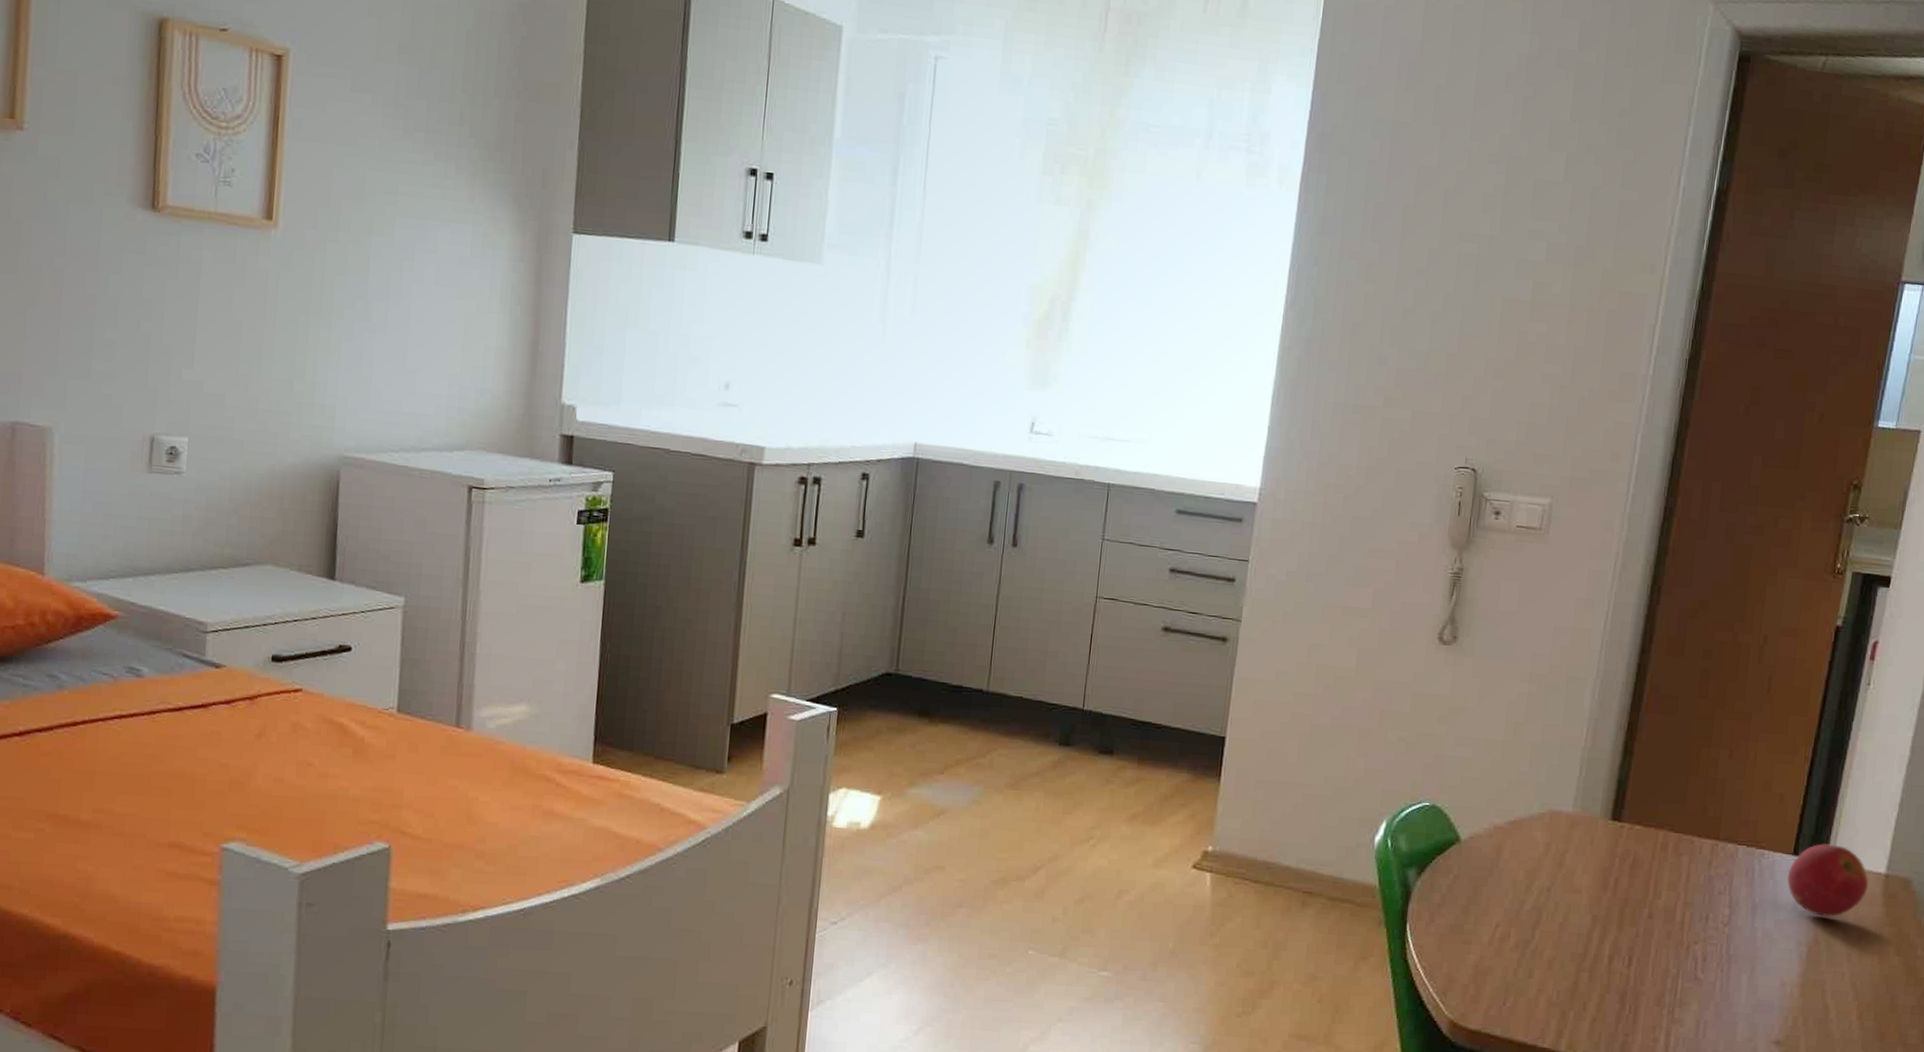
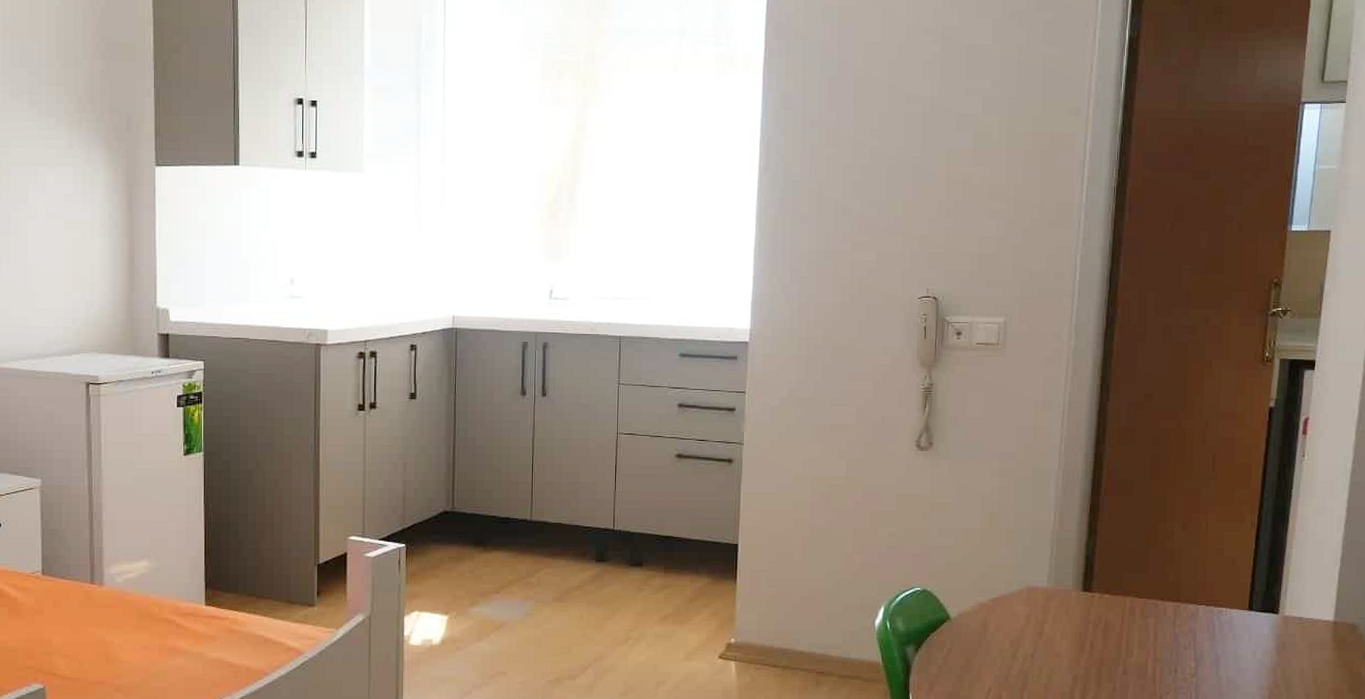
apple: present [1787,844,1868,918] -> none [1244,599,1318,663]

